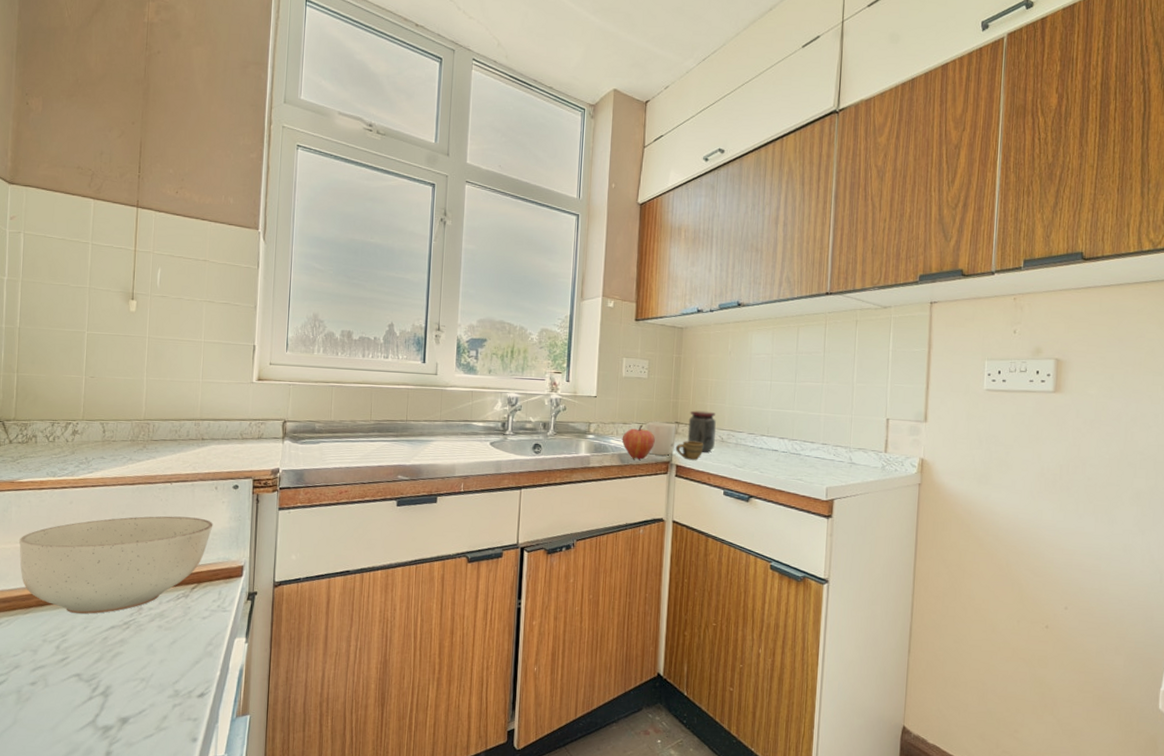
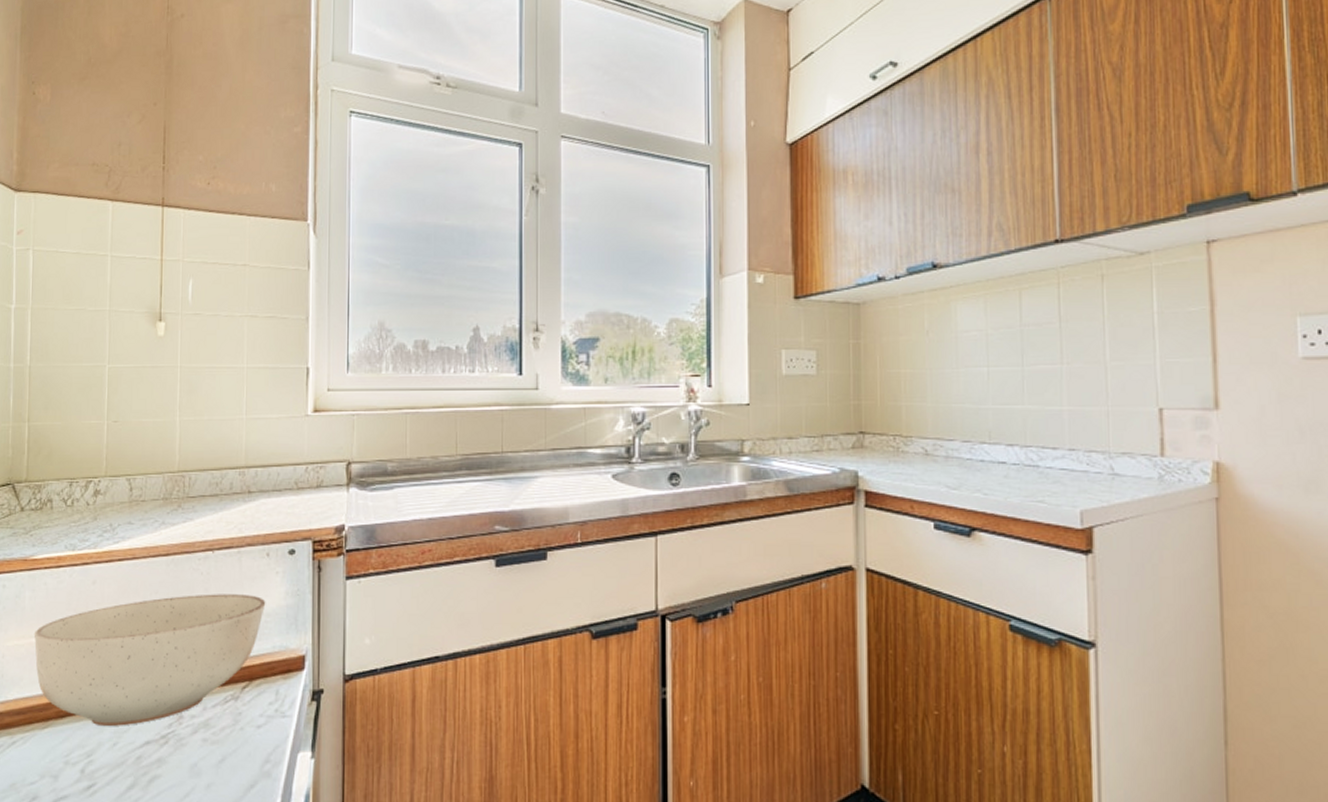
fruit: present [621,424,655,460] -> none [787,438,833,486]
mug: present [646,421,677,456] -> none [820,433,862,479]
cup: present [675,441,703,461] -> none [862,457,900,484]
jar: present [687,410,716,452] -> none [877,414,916,471]

